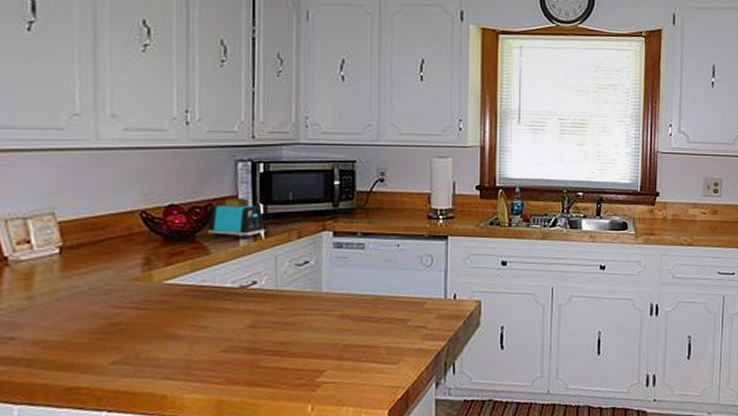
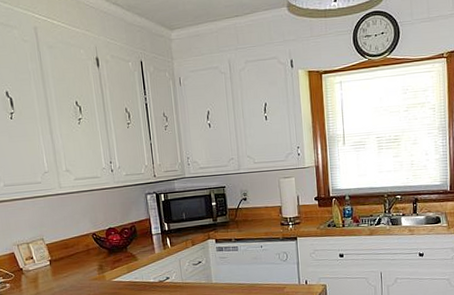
toaster: present [207,198,266,239] -> none [133,220,171,249]

